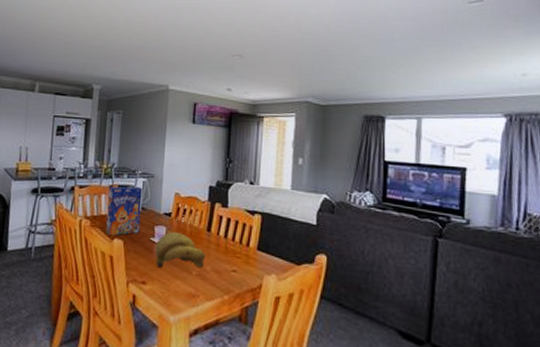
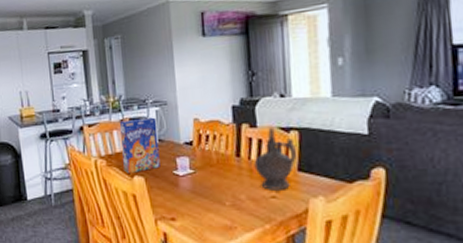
banana bunch: present [155,231,206,268] -> none [179,161,239,202]
ceremonial vessel: none [221,210,258,266] -> present [254,128,297,190]

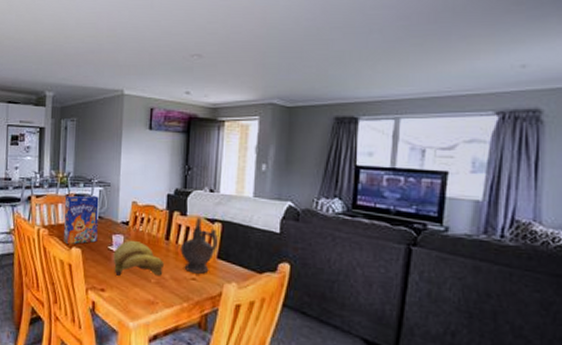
banana bunch: none [179,161,239,202] -> present [113,240,165,276]

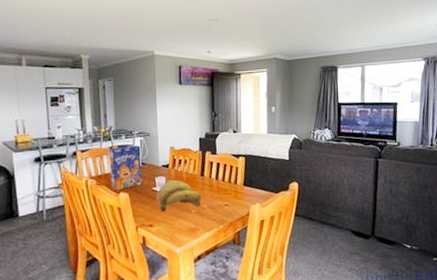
ceremonial vessel: present [180,218,218,274] -> none [213,155,243,200]

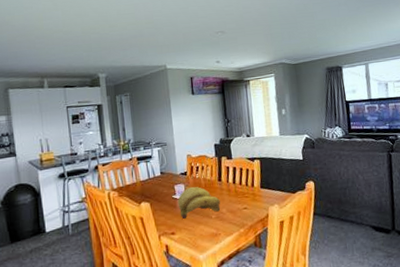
cereal box: present [110,145,142,190] -> none [129,155,162,201]

